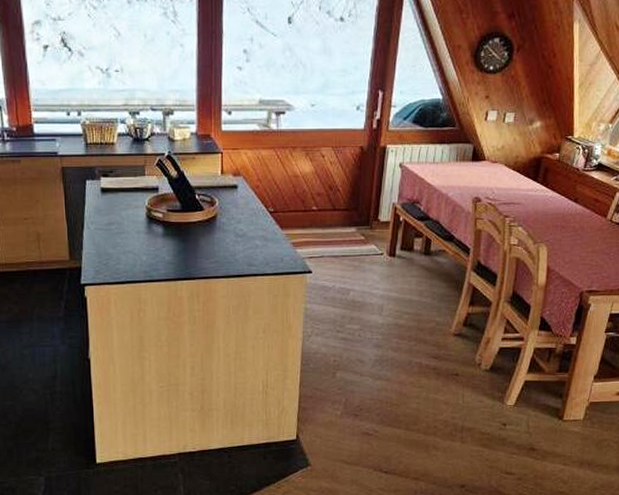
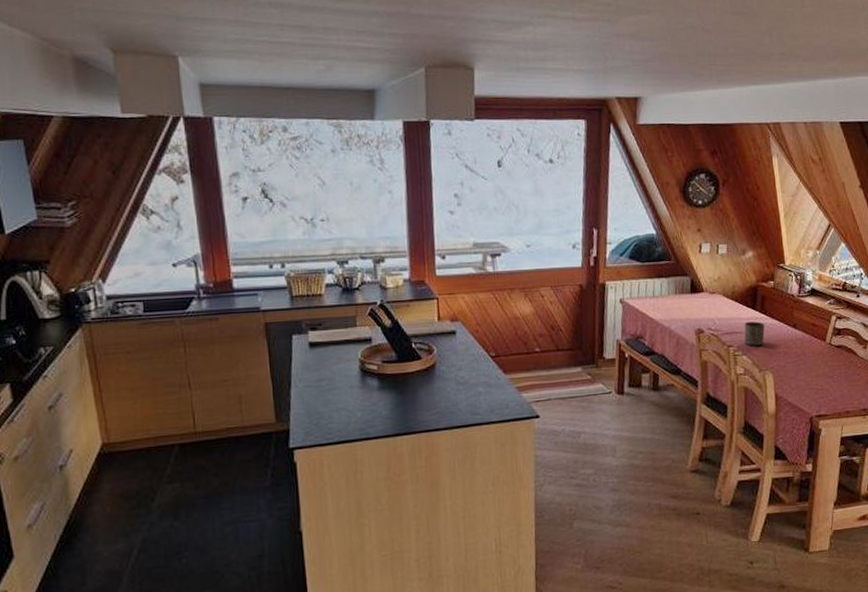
cup: none [522,193,545,218] -> present [744,321,765,346]

